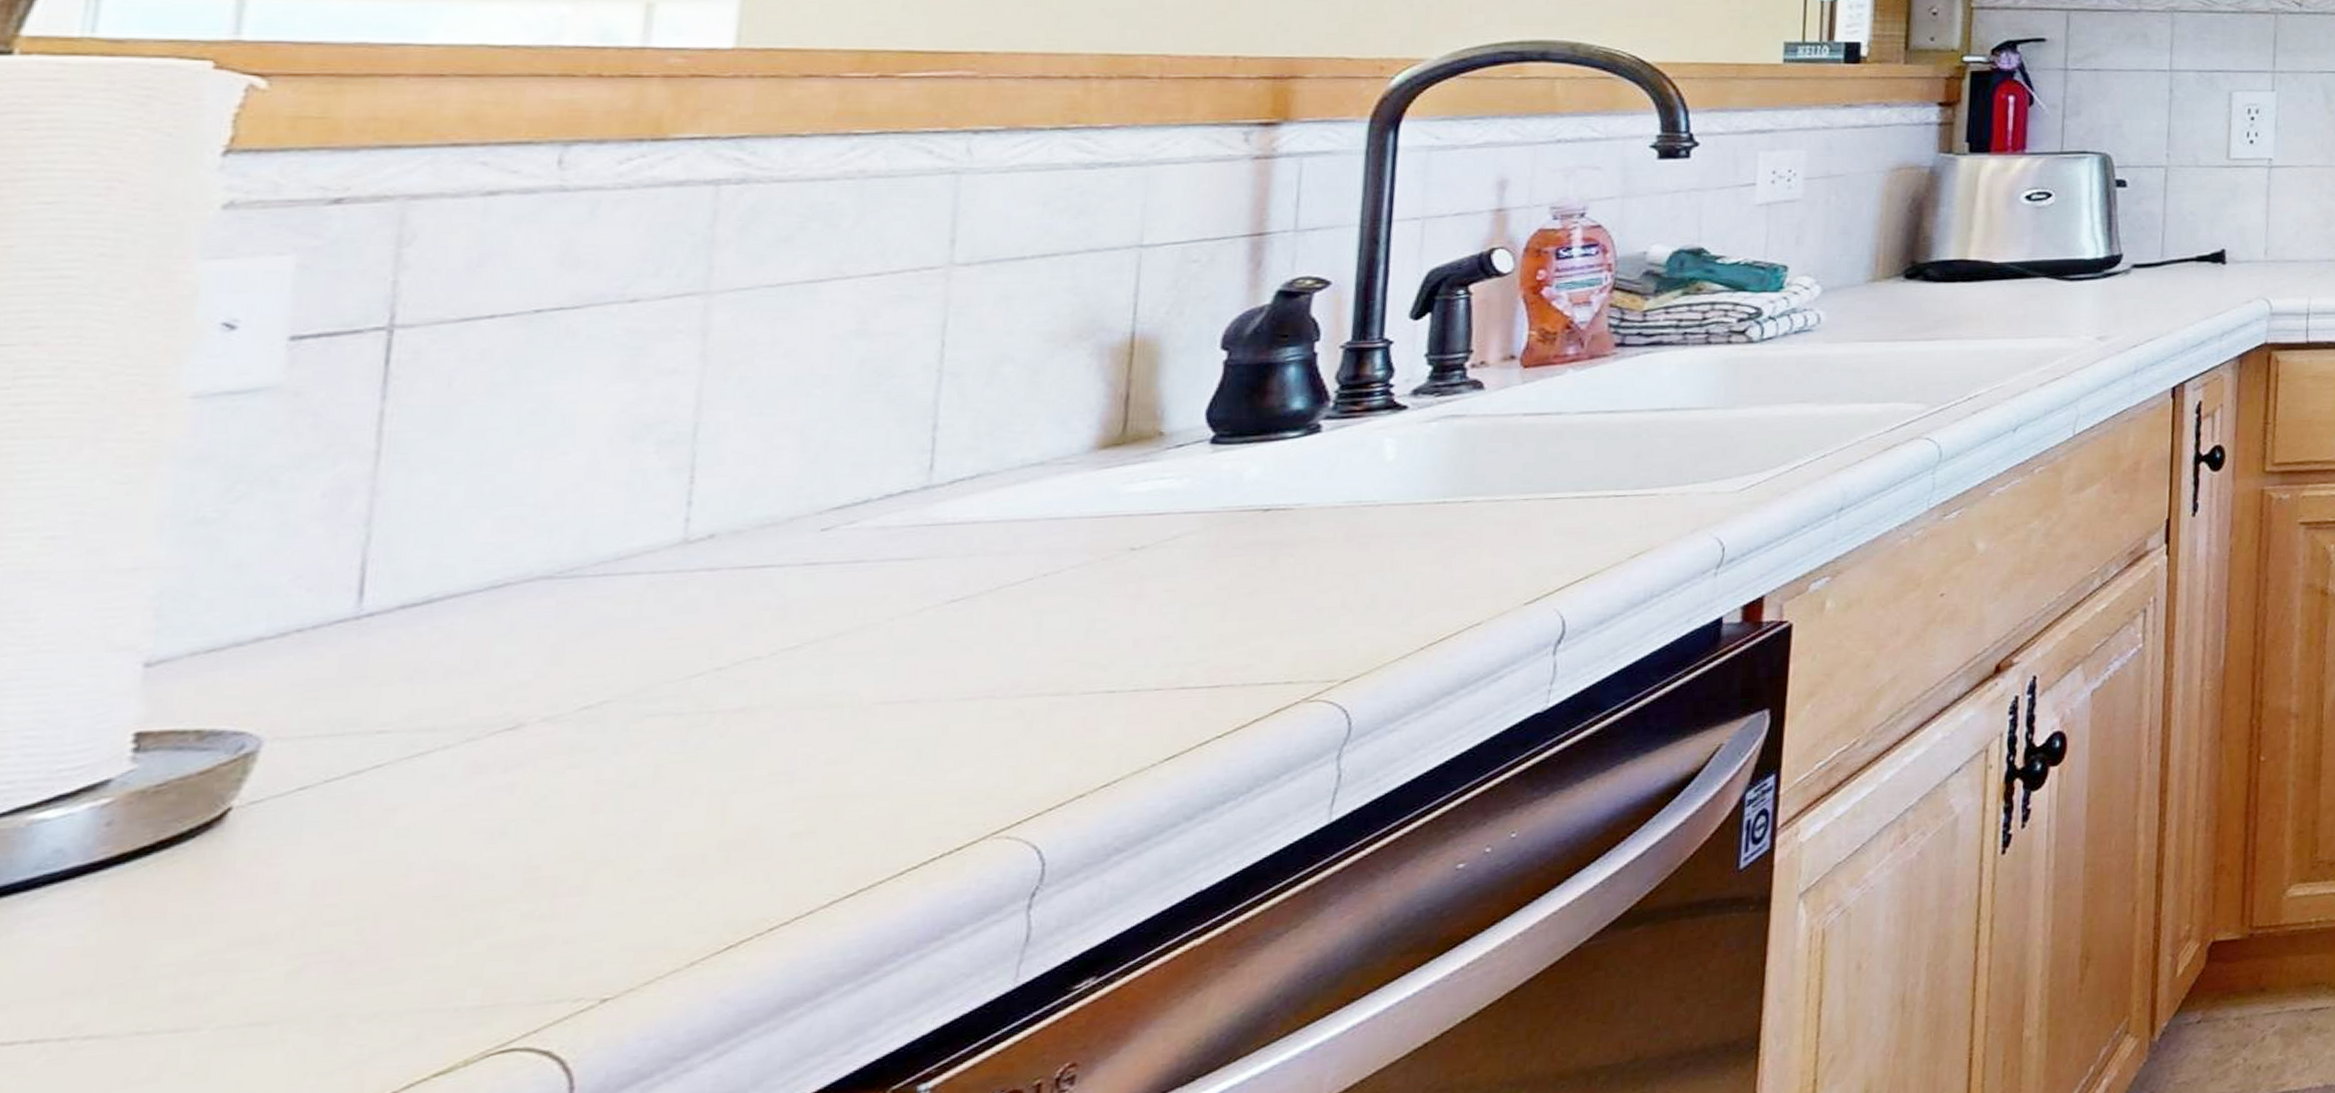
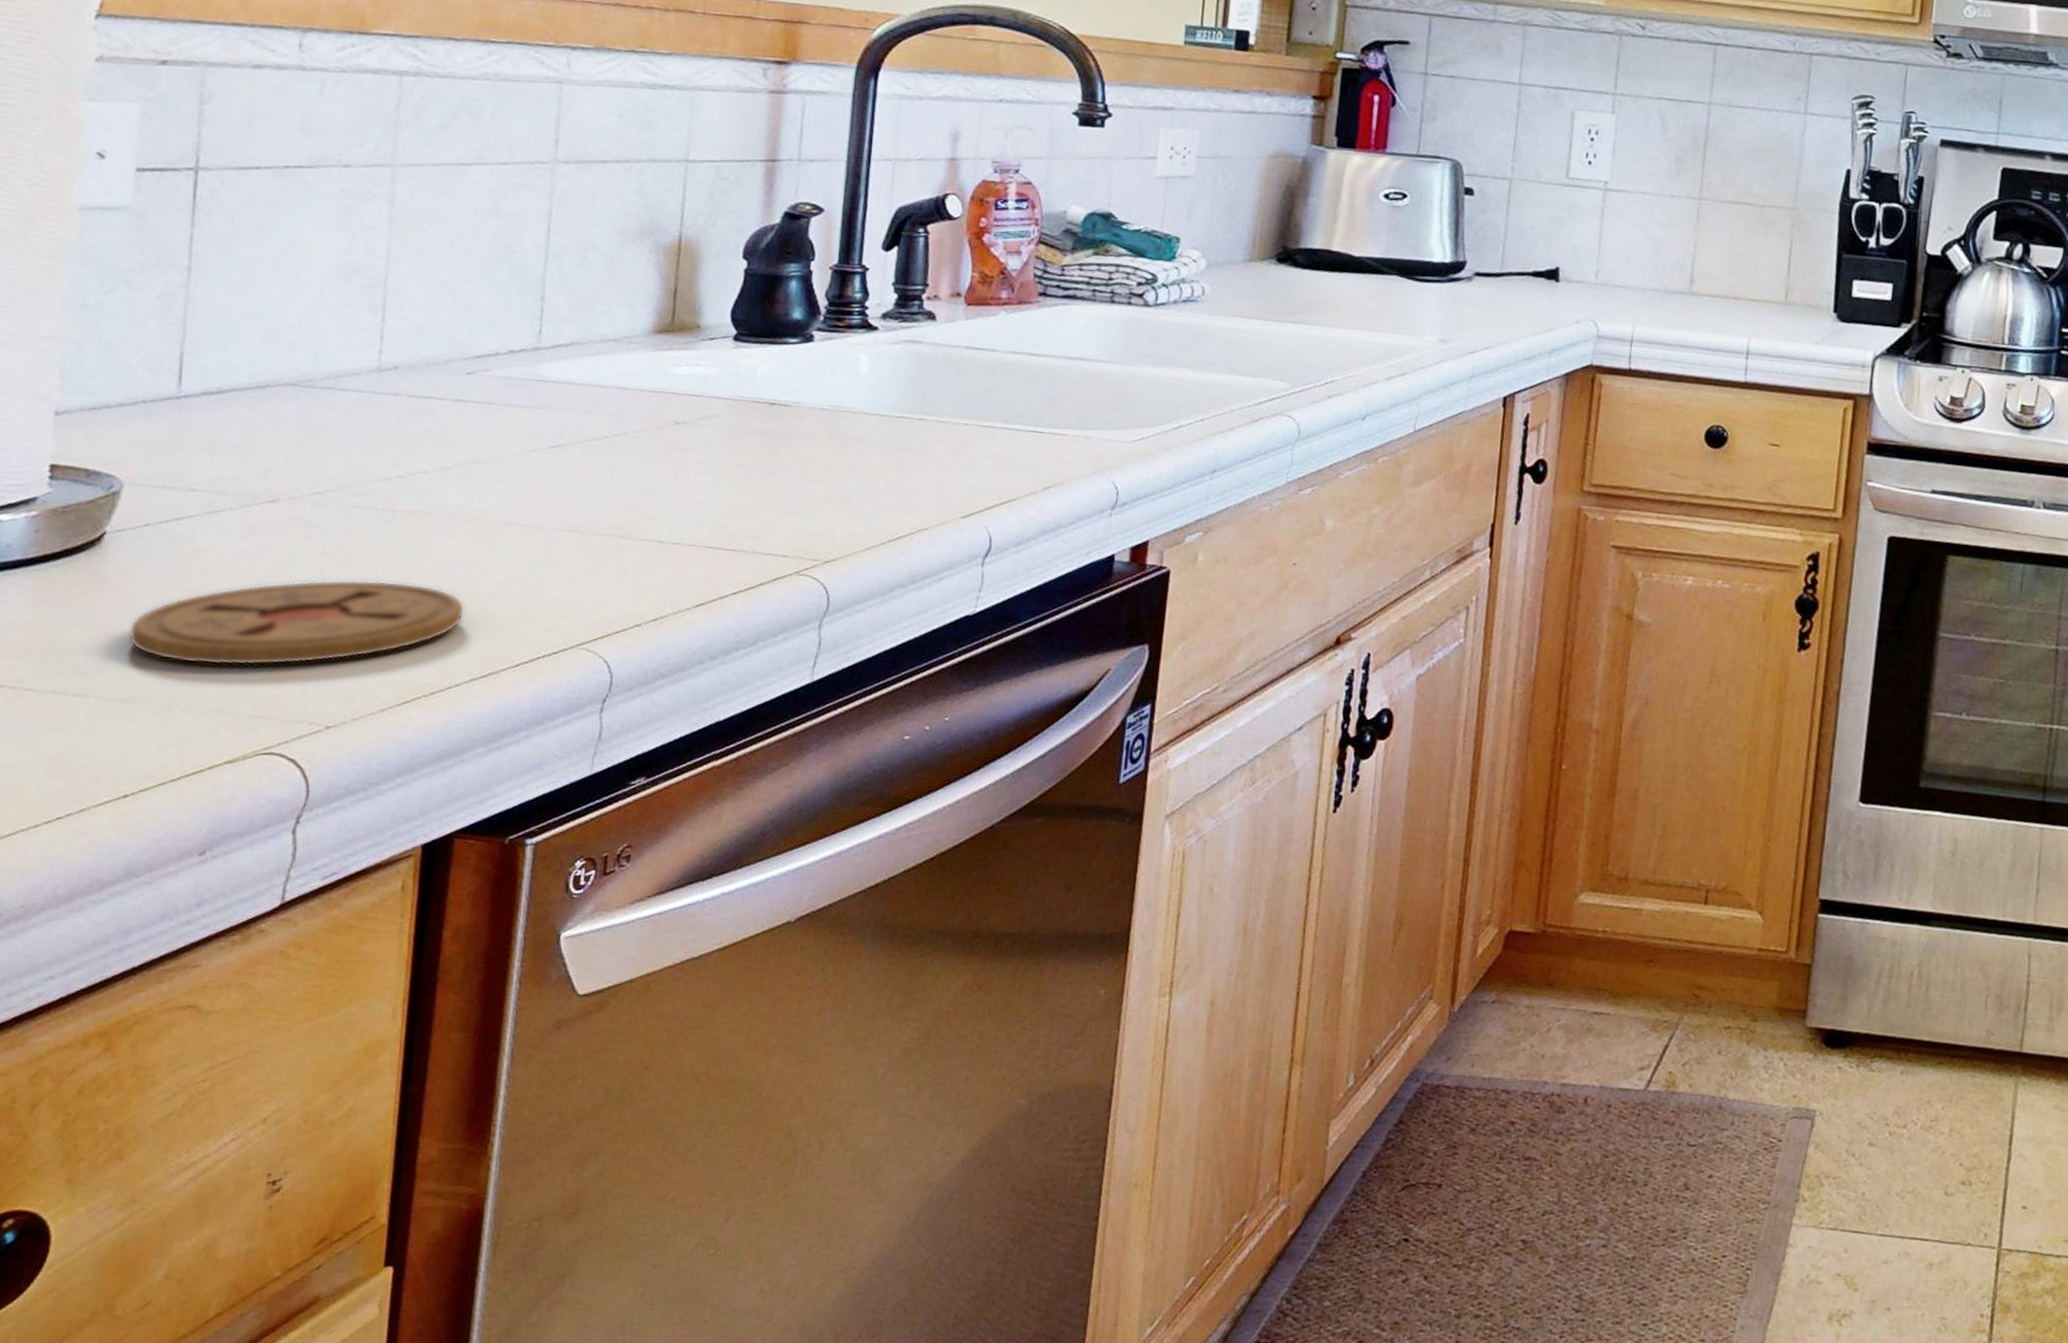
coaster: none [269,796,821,959] -> present [129,579,465,666]

